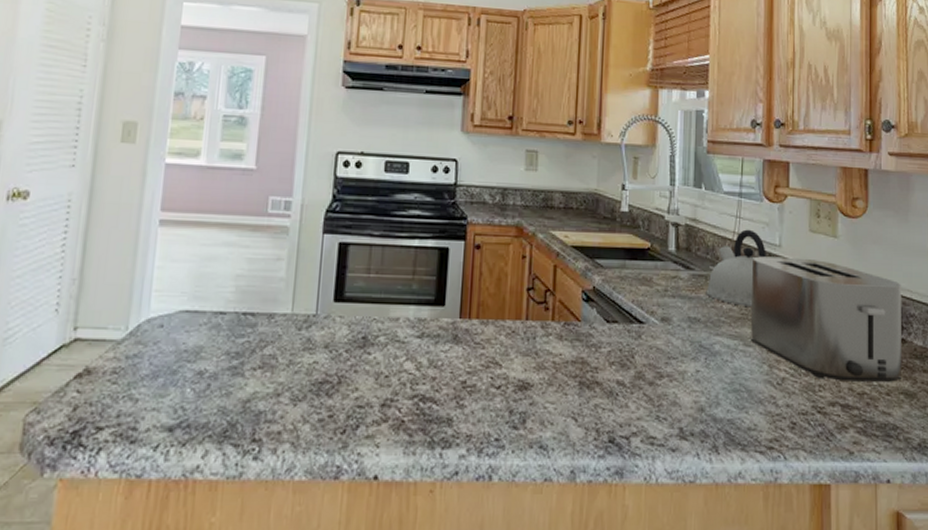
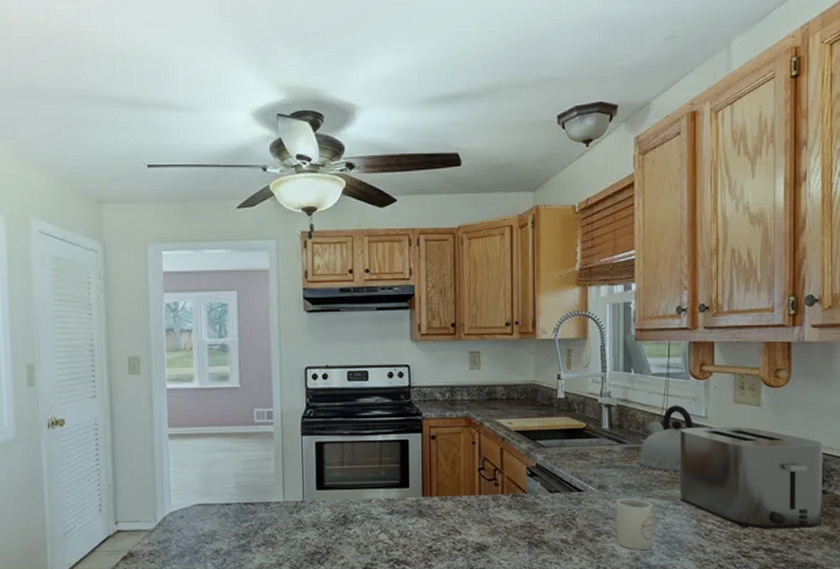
mug: none [678,335,723,398] -> present [615,498,655,550]

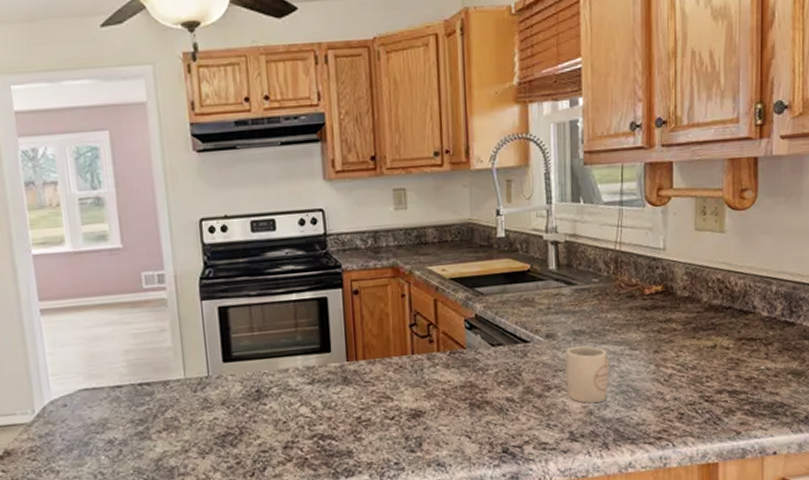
kettle: present [638,405,693,472] -> none [589,237,650,313]
toaster: present [680,426,823,530] -> none [636,257,792,370]

